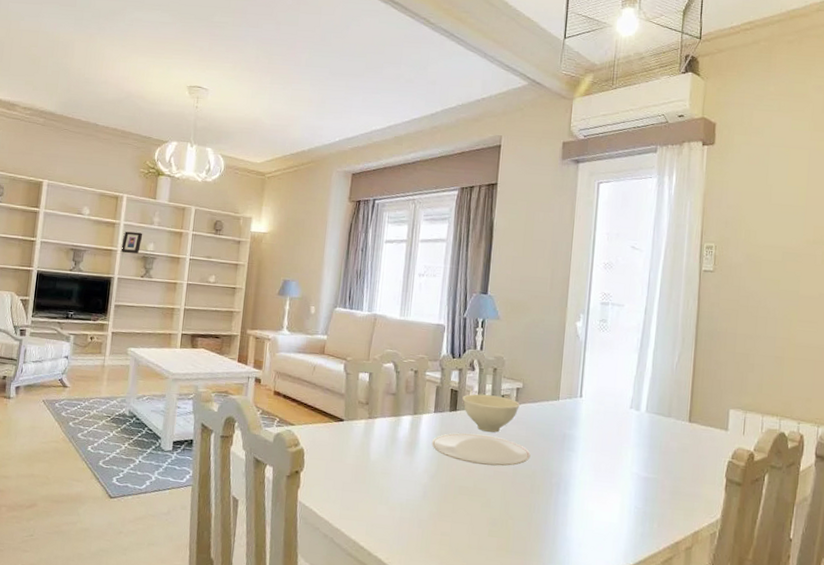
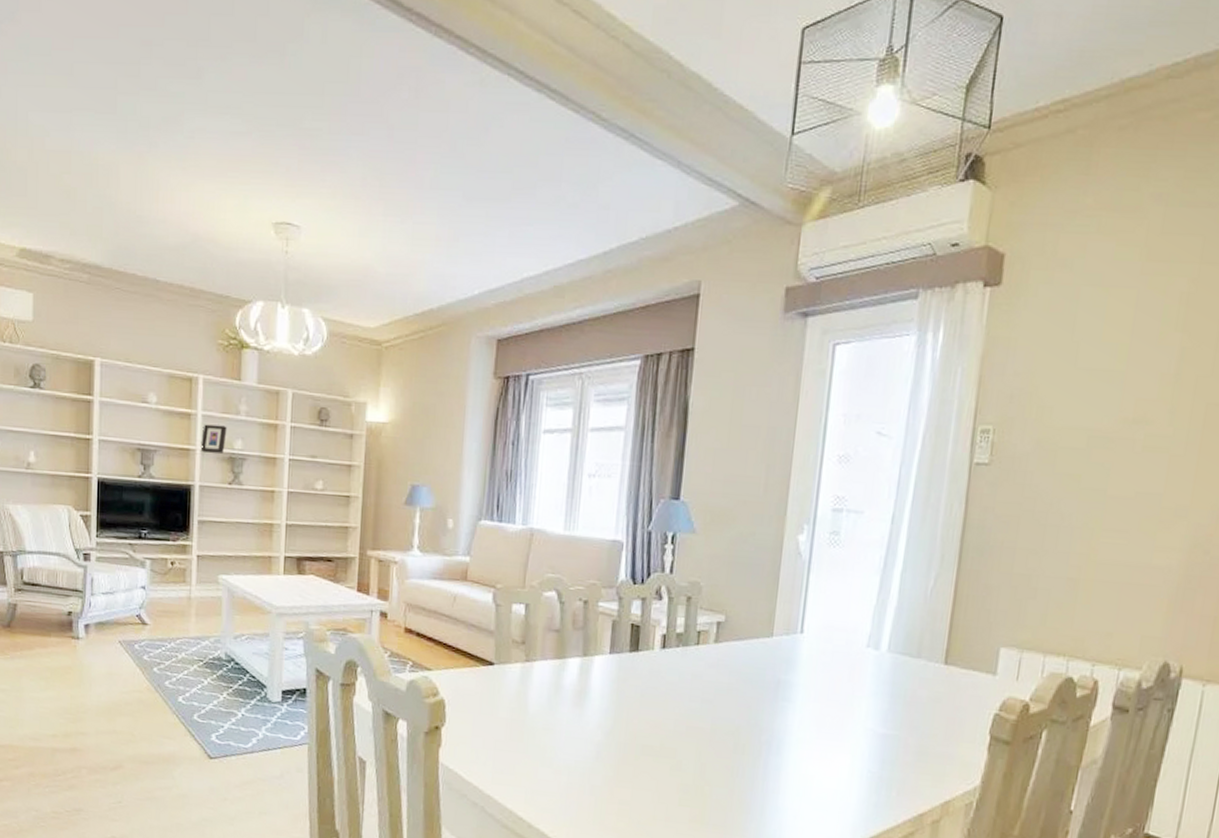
plate: present [431,433,531,466] -> none [606,679,734,721]
bowl: present [462,394,521,433] -> none [646,629,722,678]

